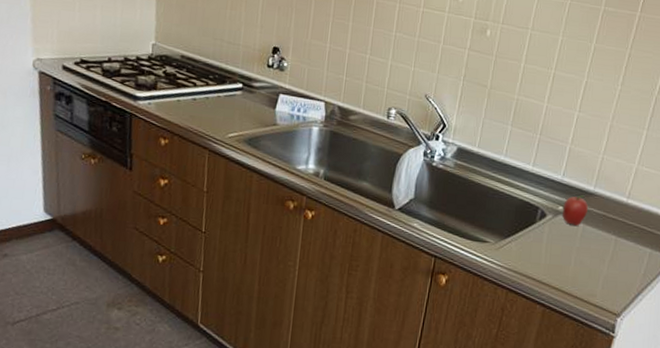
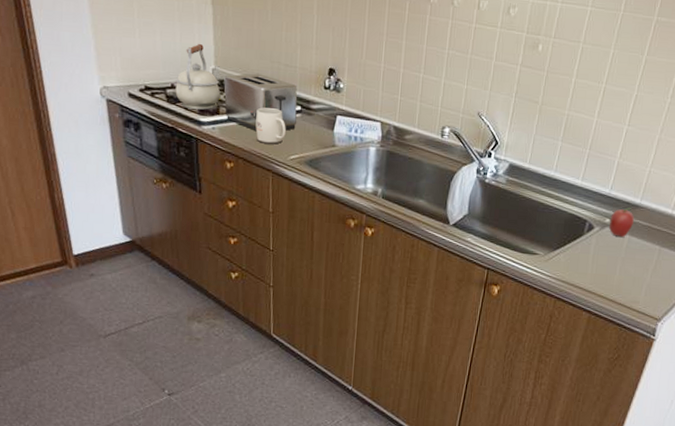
kettle: none [112,18,160,86] -> present [175,43,221,111]
toaster: none [163,49,240,108] -> present [224,73,297,132]
mug: none [193,84,226,122] -> present [255,107,286,144]

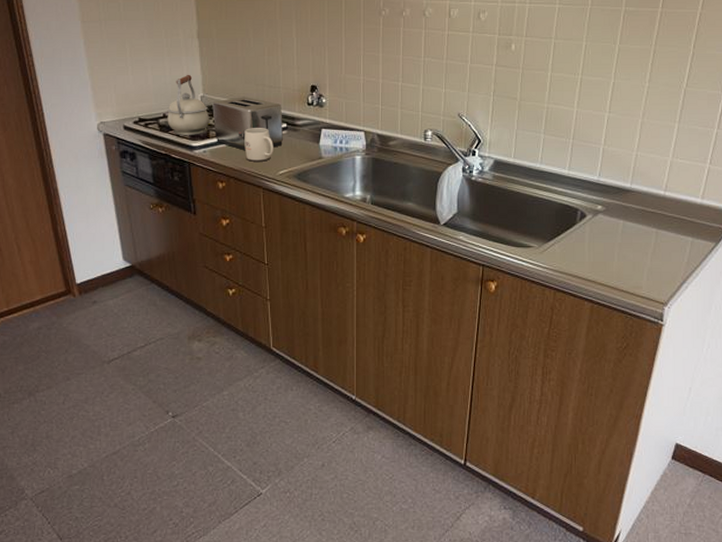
fruit: present [609,207,634,237] -> none [602,193,626,222]

